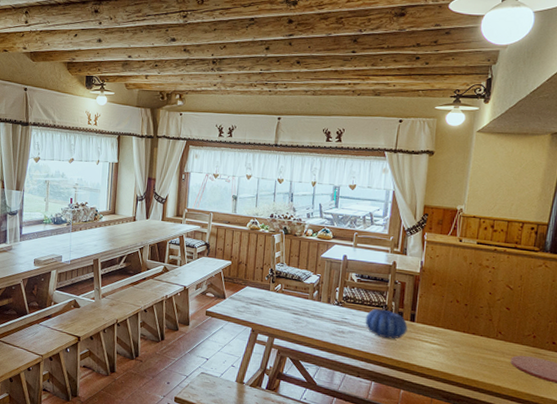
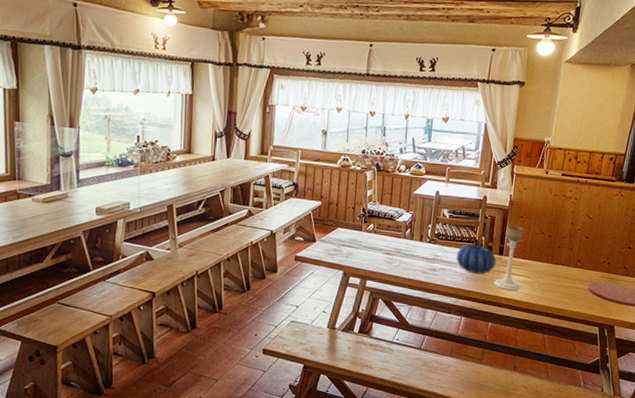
candle holder: none [405,291,436,359] -> present [494,225,523,291]

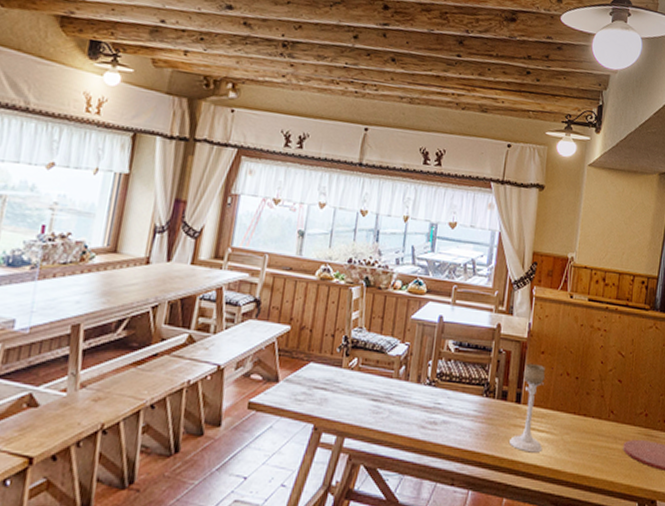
decorative bowl: present [456,244,496,274] -> none [462,387,513,429]

